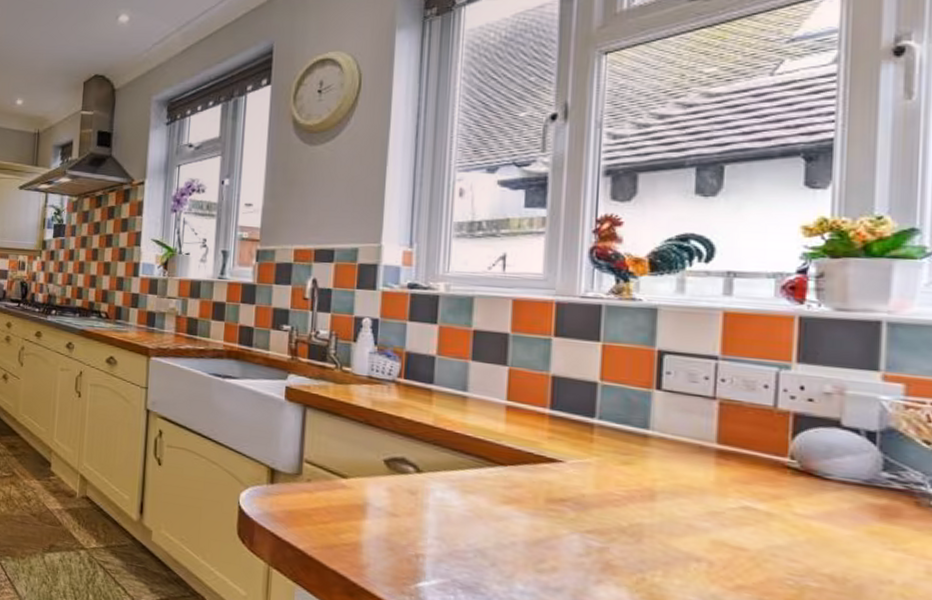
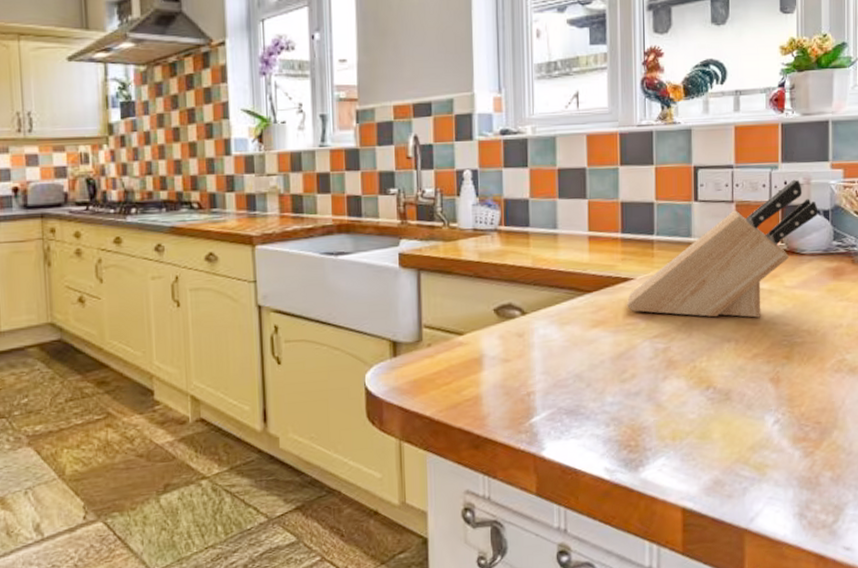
knife block: none [550,385,857,543] -> present [626,179,818,318]

